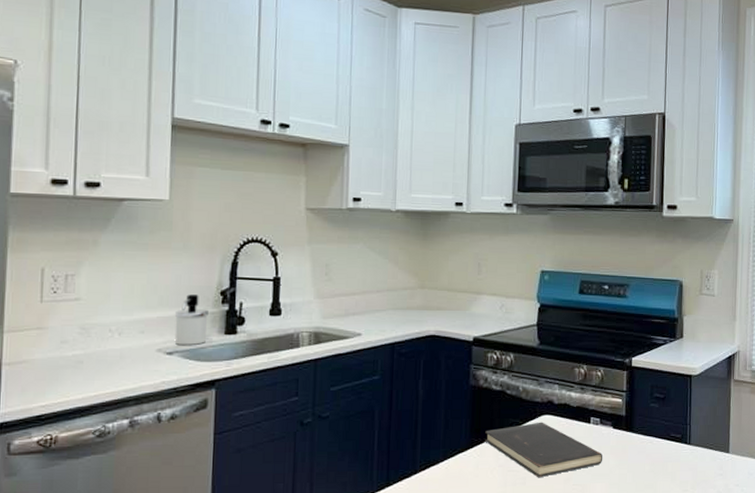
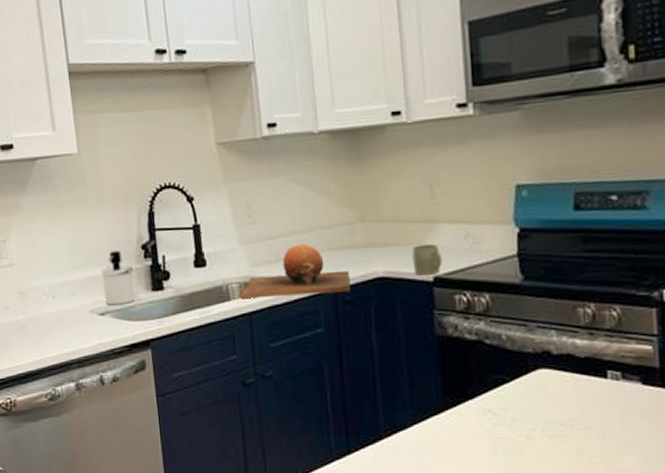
chopping board: none [308,302,407,347] -> present [240,243,351,299]
mug: none [458,311,482,336] -> present [412,244,443,275]
hardcover book: present [485,422,603,478] -> none [462,377,631,447]

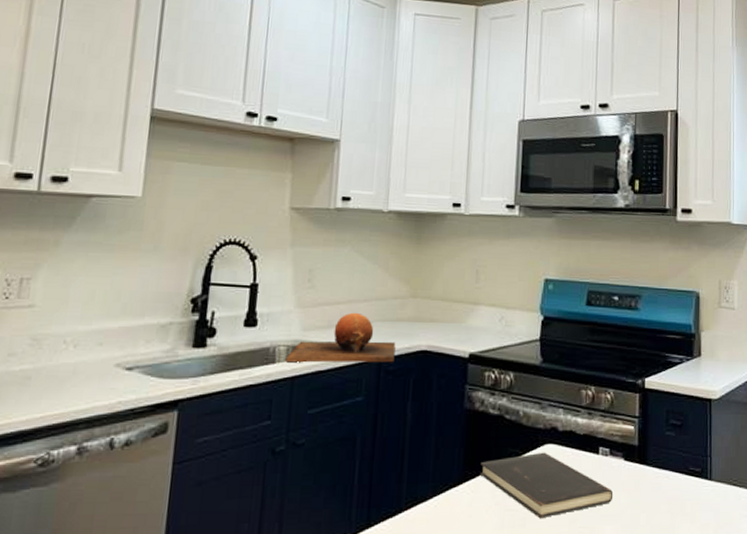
soap dispenser: present [100,251,136,305] -> none [135,302,176,359]
mug: present [412,244,443,275] -> none [453,323,479,352]
hardcover book: none [462,377,631,447] -> present [480,452,614,519]

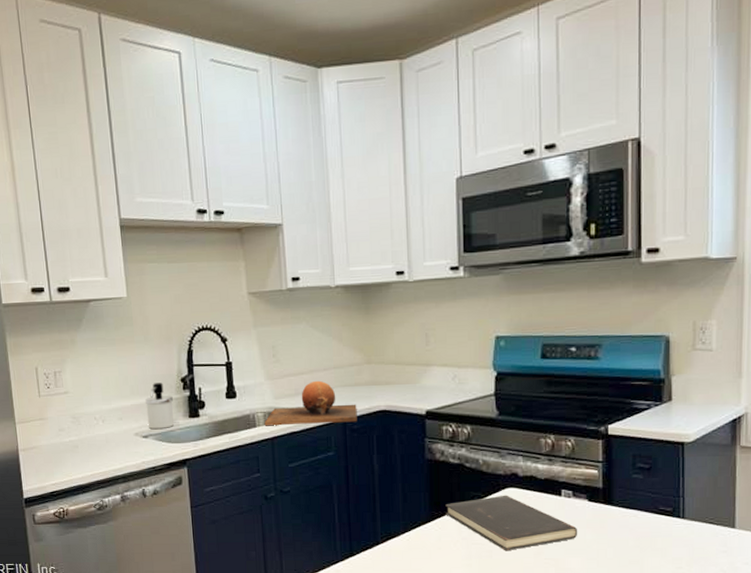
soap dispenser: none [135,302,176,359] -> present [144,383,175,429]

